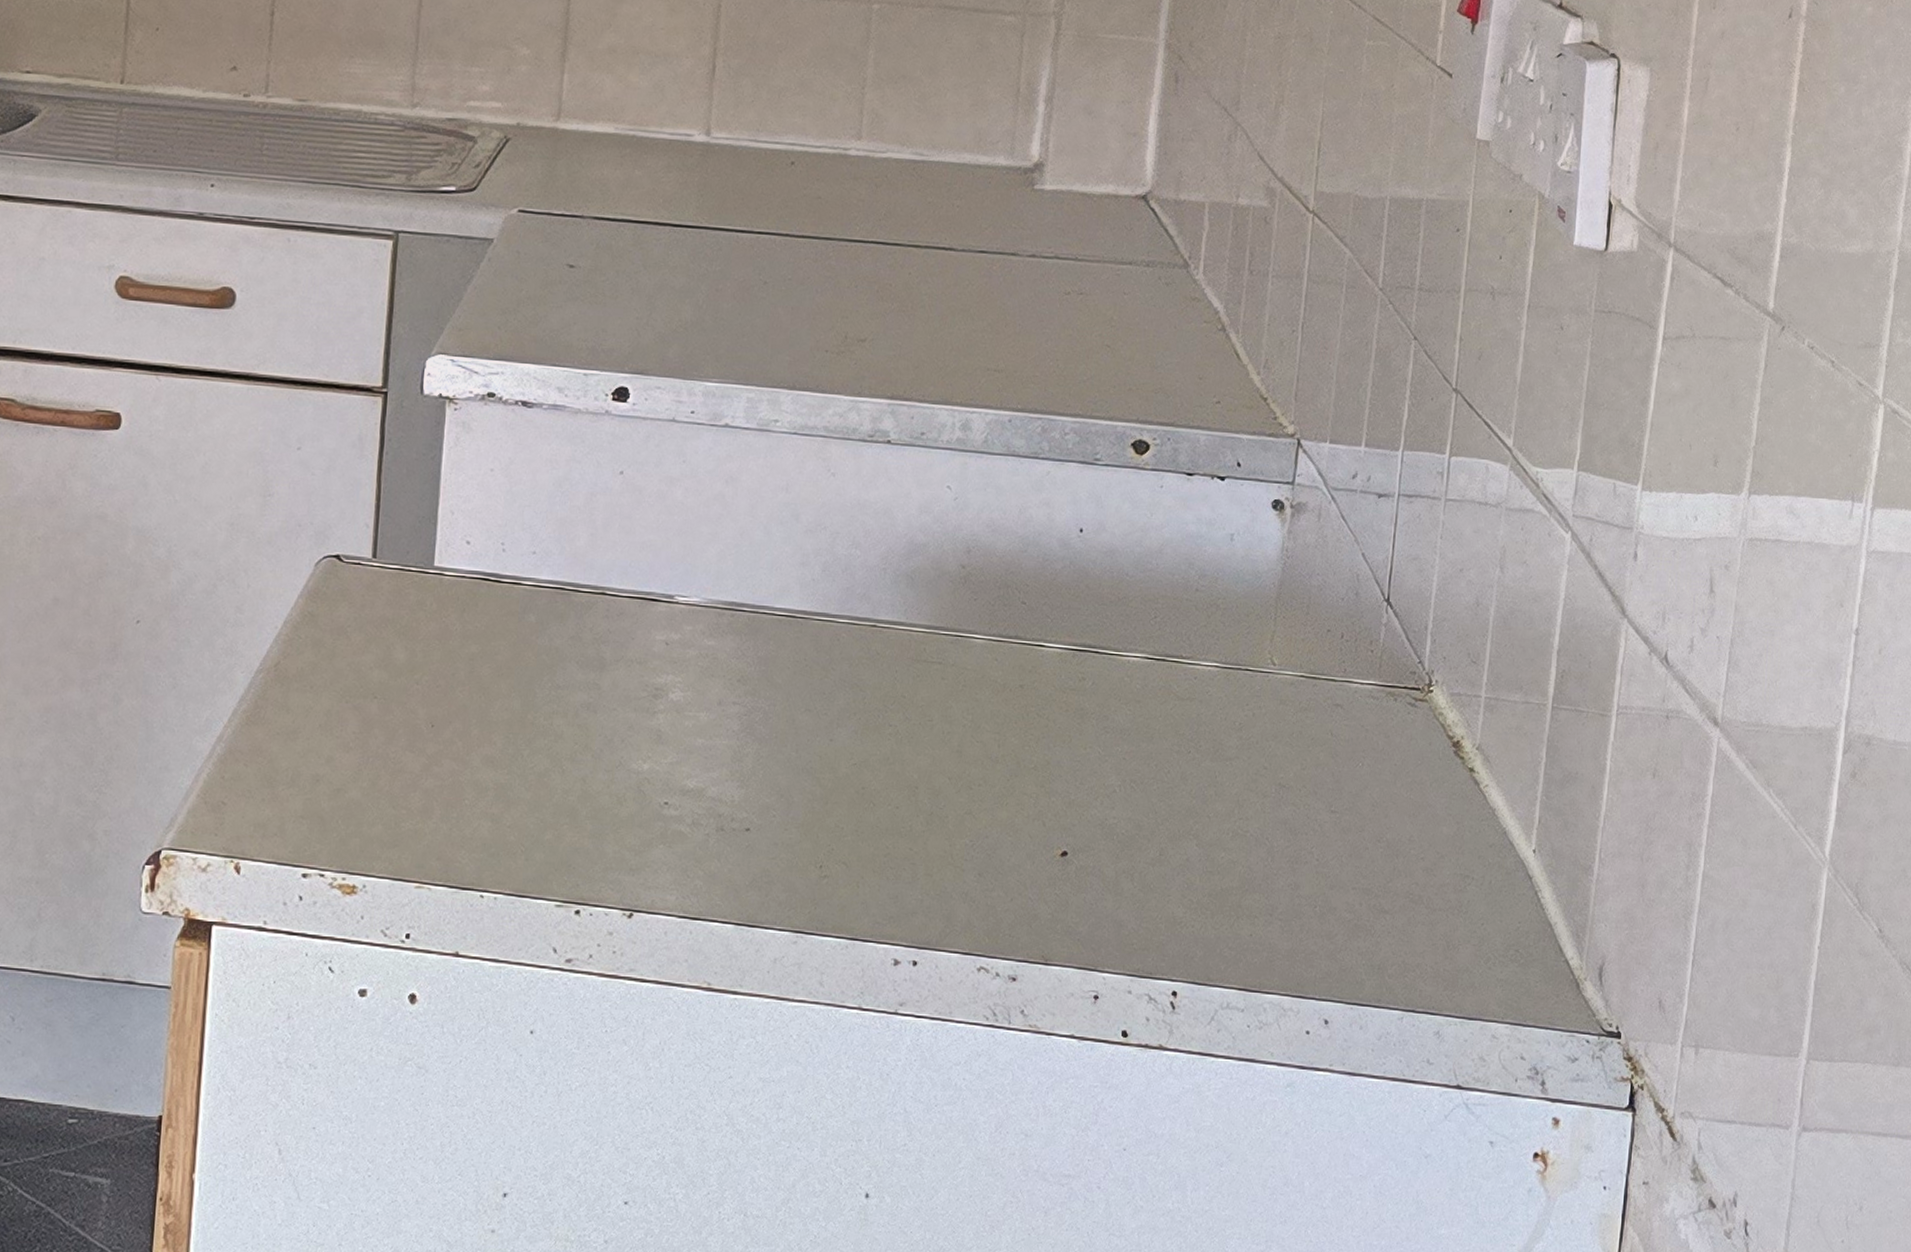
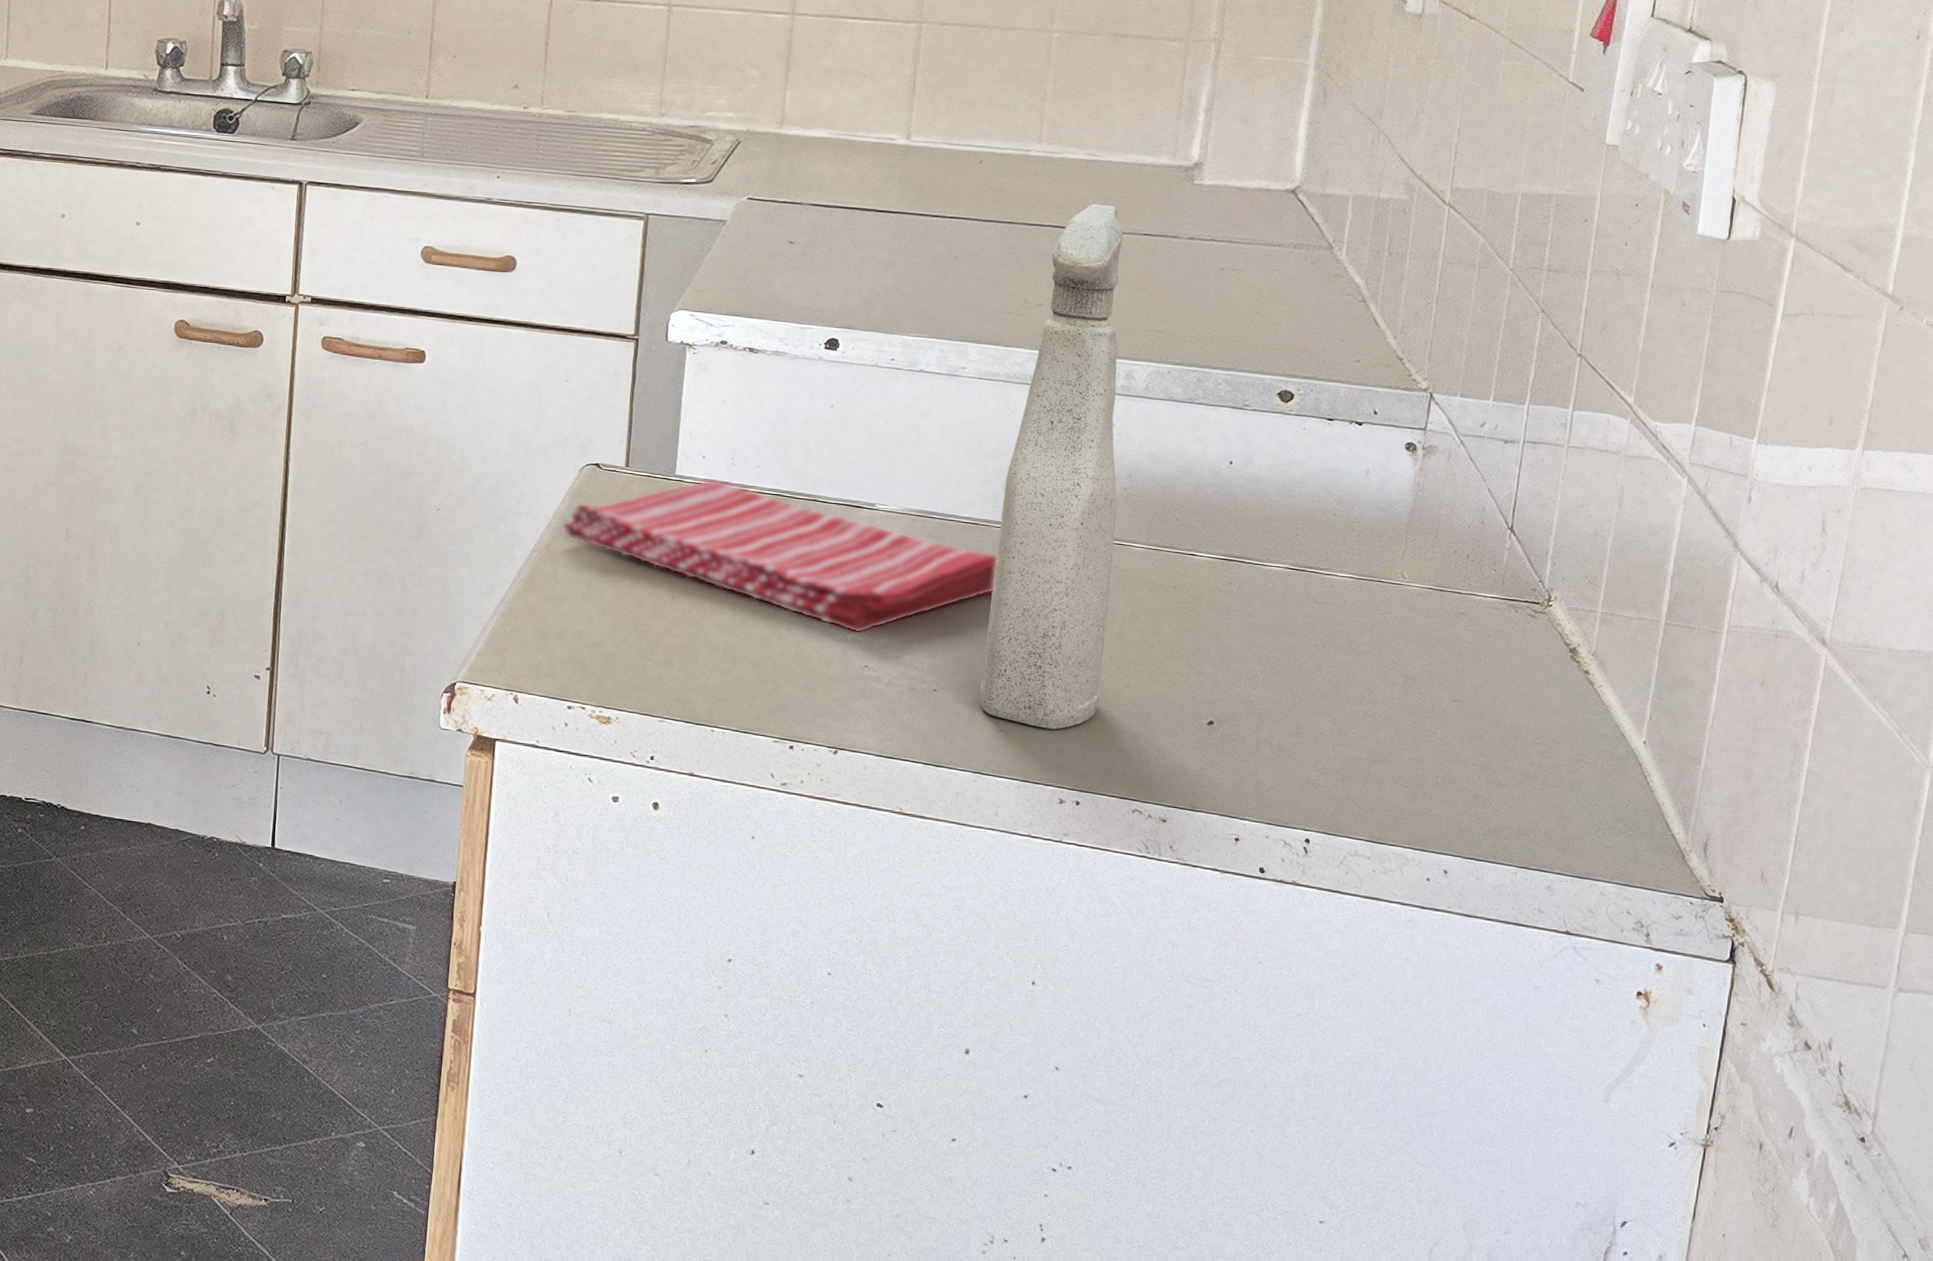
dish towel: none [293,569,818,762] -> present [561,478,997,634]
spray bottle: none [799,214,956,872] -> present [979,204,1123,730]

